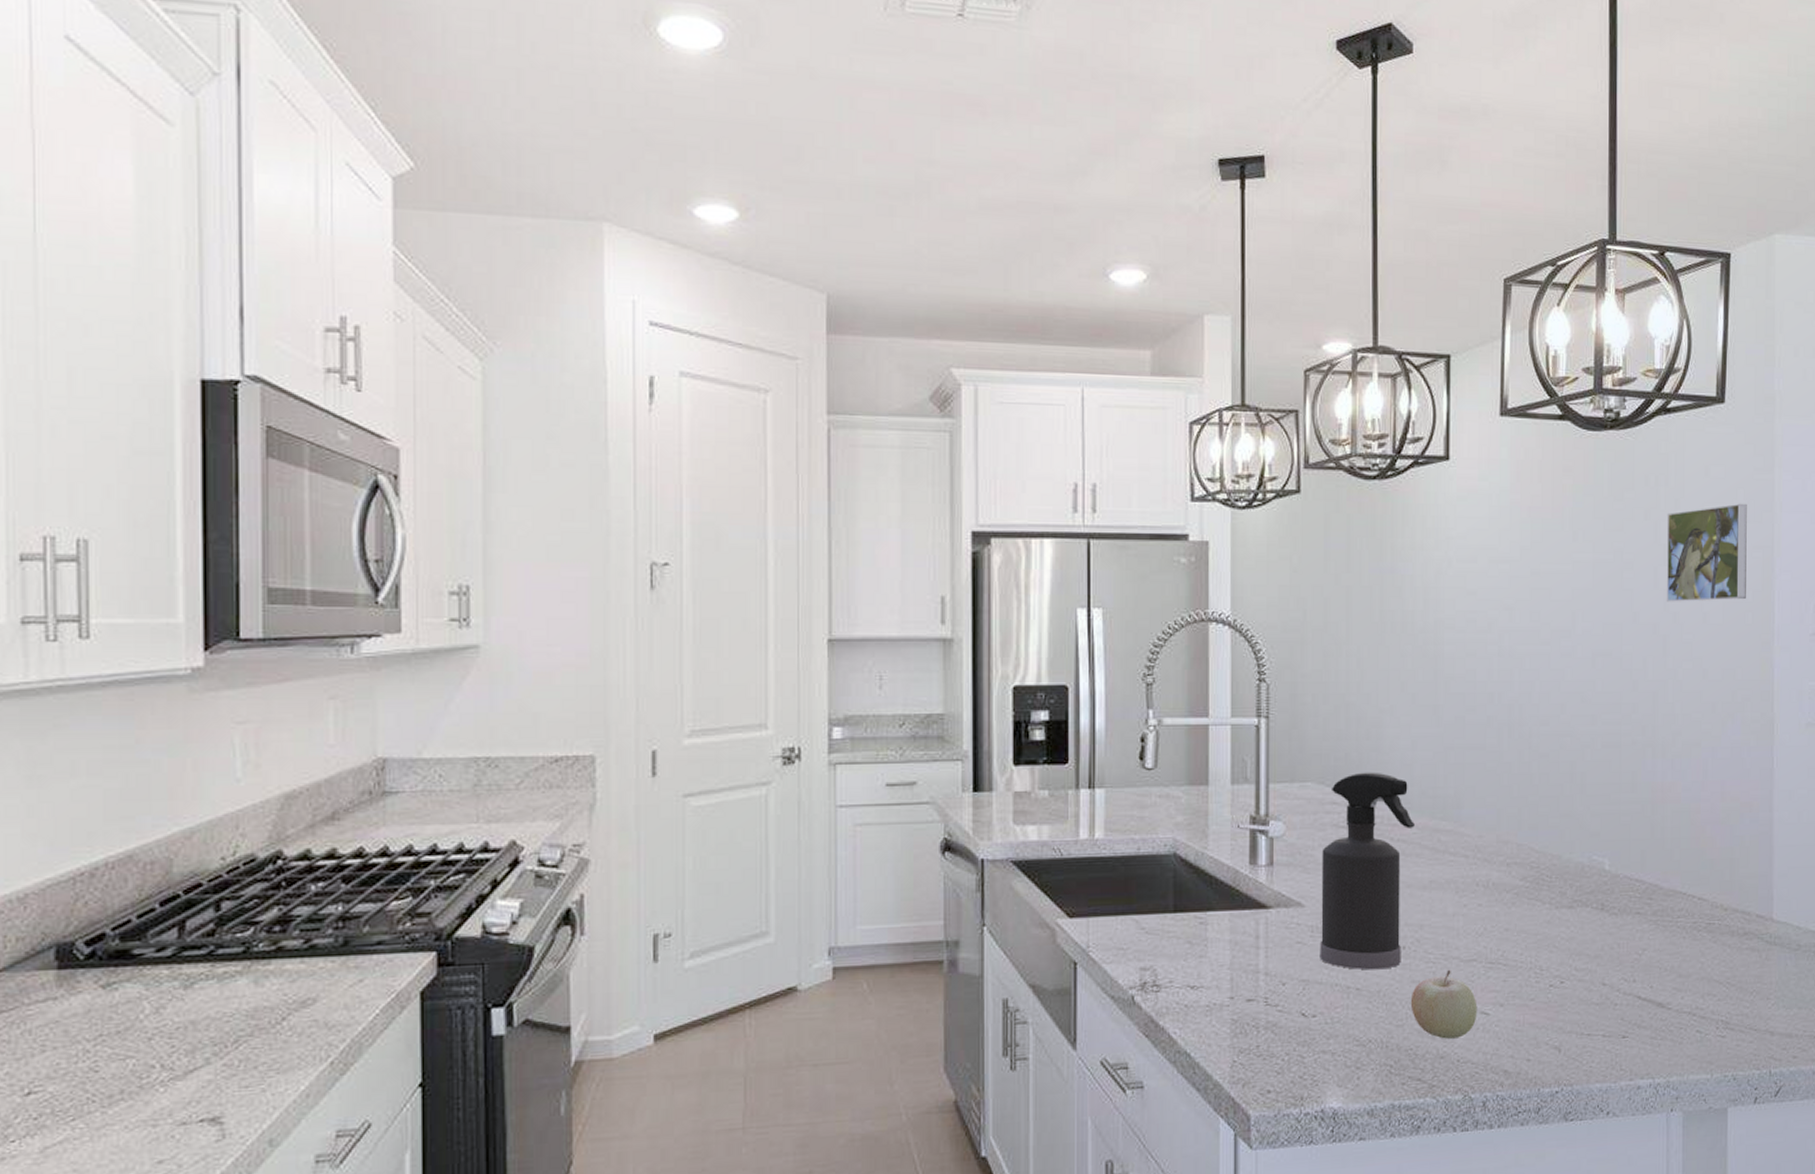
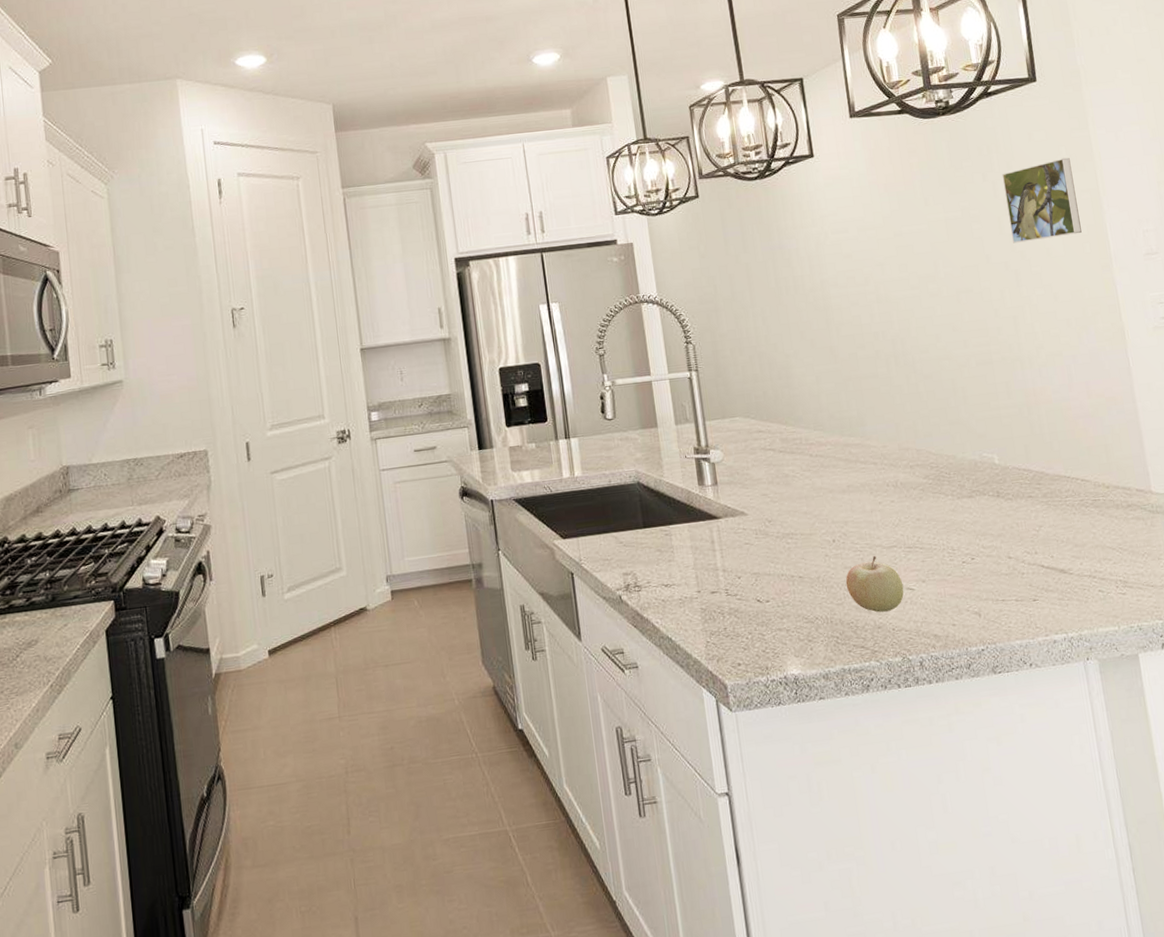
spray bottle: present [1319,772,1414,970] -> none [755,404,833,562]

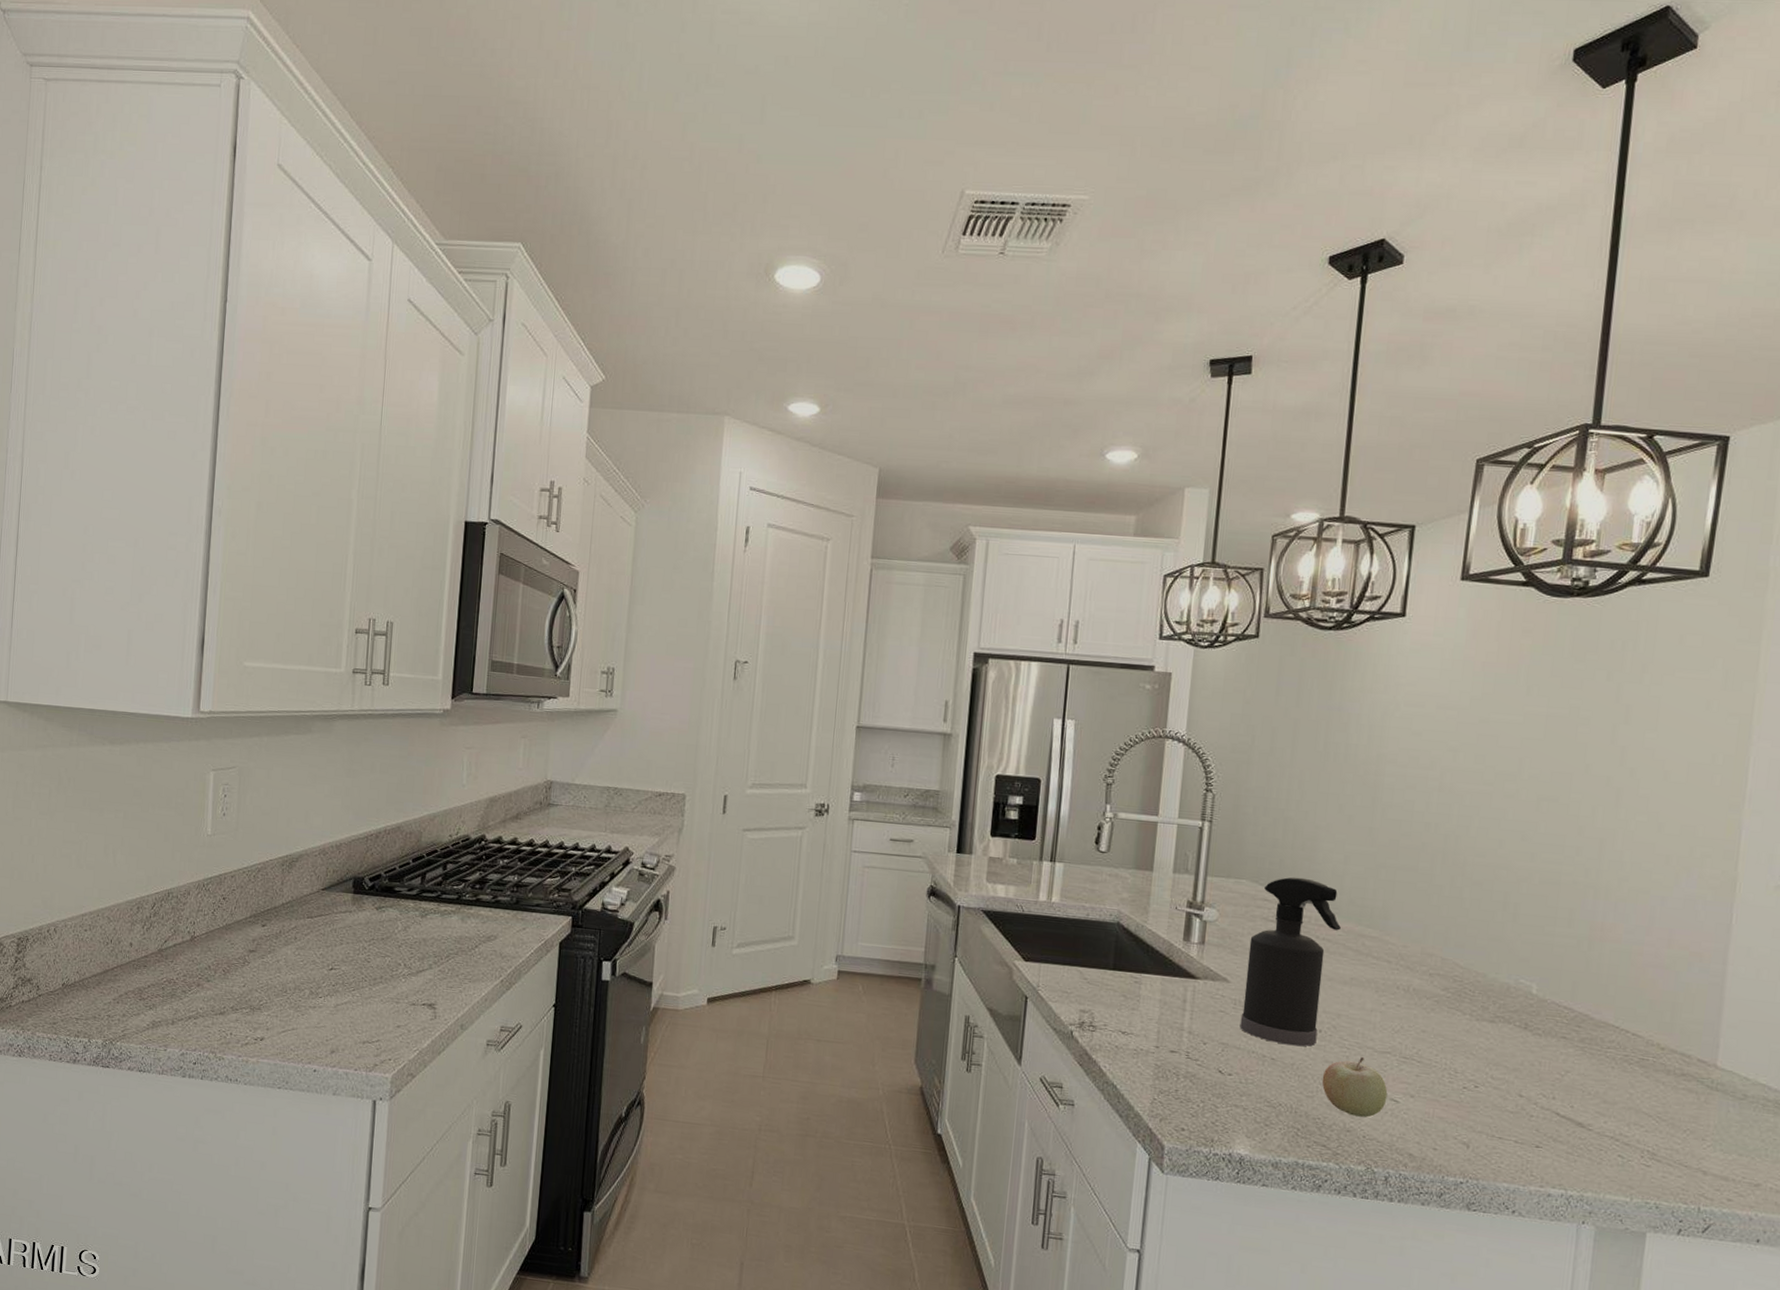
spray bottle: none [755,404,833,562] -> present [1239,877,1341,1047]
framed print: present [1001,157,1082,243] -> none [1624,671,1726,763]

